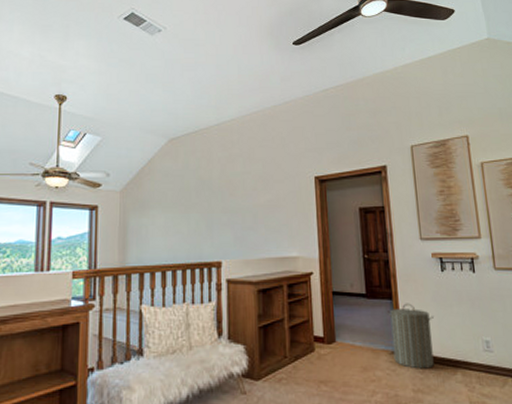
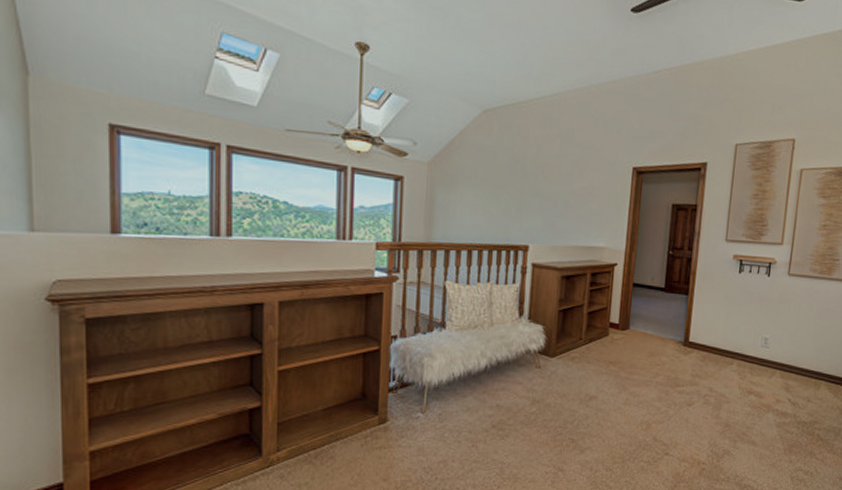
laundry hamper: present [387,303,434,369] -> none [680,299,723,358]

